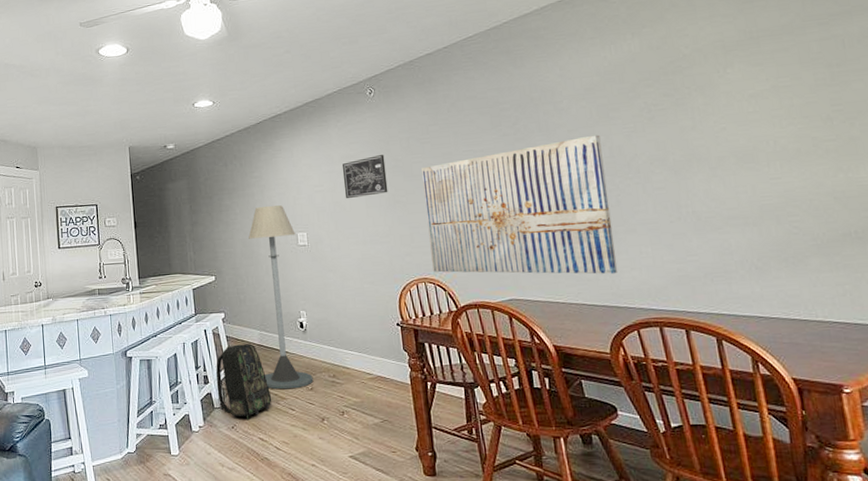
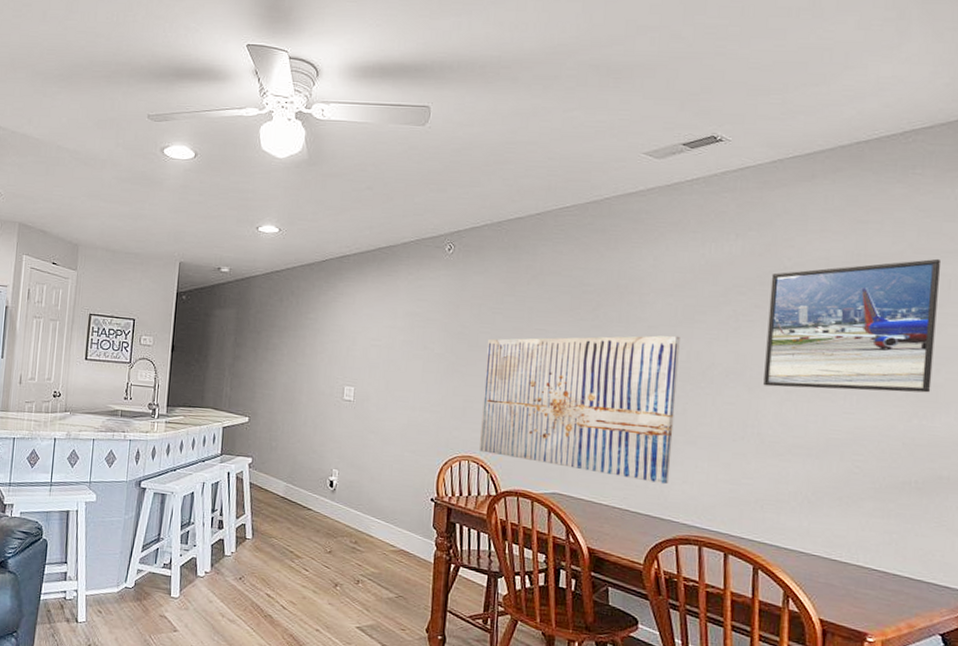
backpack: present [215,343,272,421] -> none [230,493,287,574]
floor lamp: present [248,205,314,390] -> none [283,352,343,549]
wall art: present [343,155,388,199] -> none [403,317,452,360]
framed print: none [673,22,850,167] -> present [763,258,942,393]

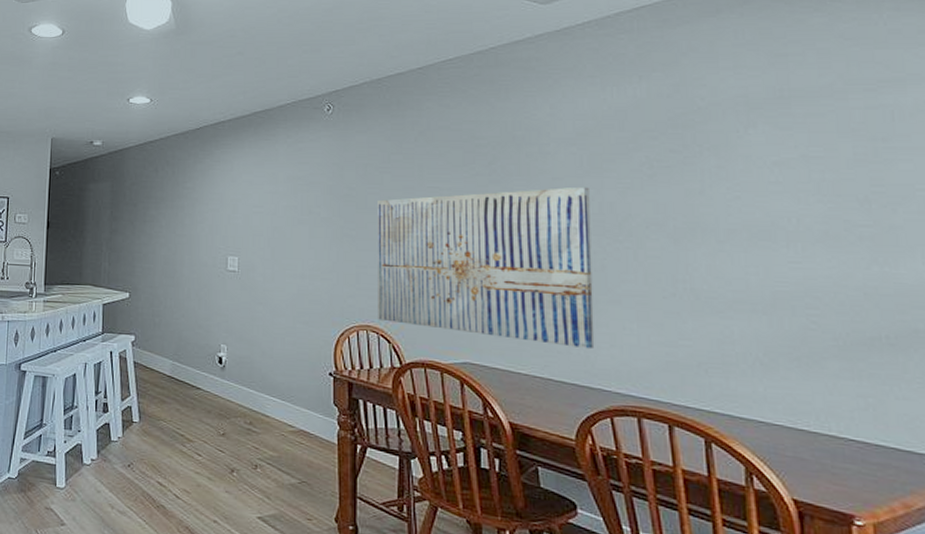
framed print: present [763,258,942,393] -> none [684,89,889,237]

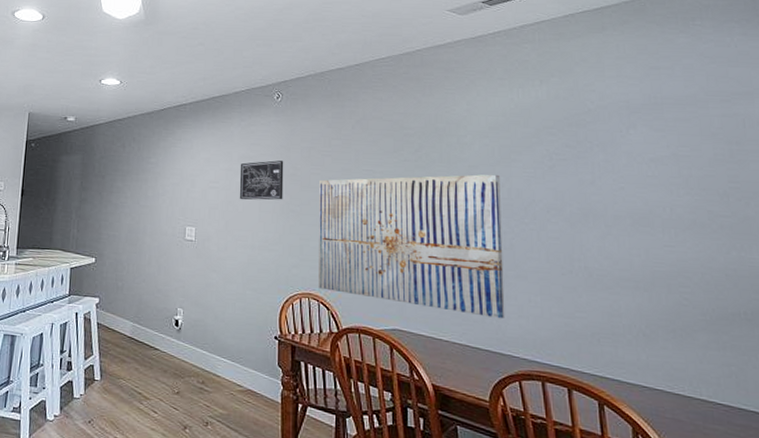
wall art: none [288,180,337,225] -> present [240,160,284,200]

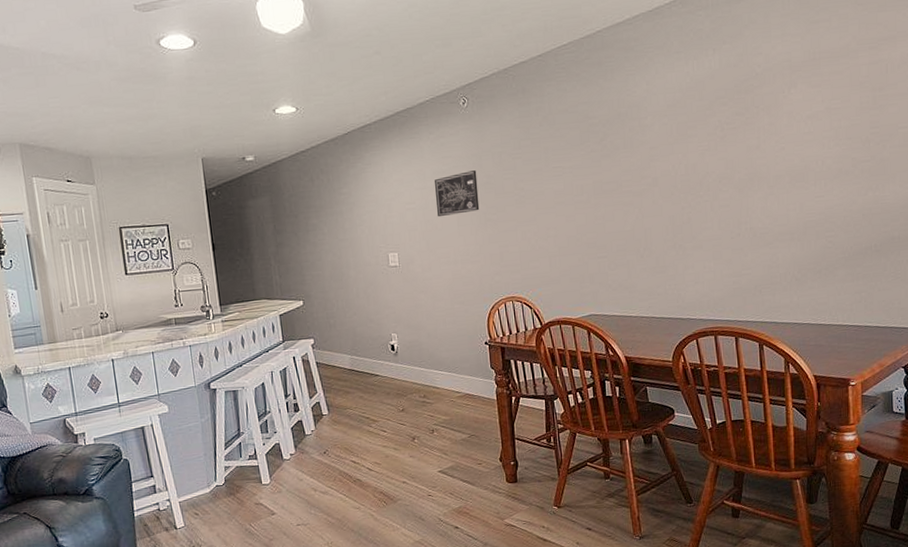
wall art: present [319,174,505,319] -> none [513,152,684,291]

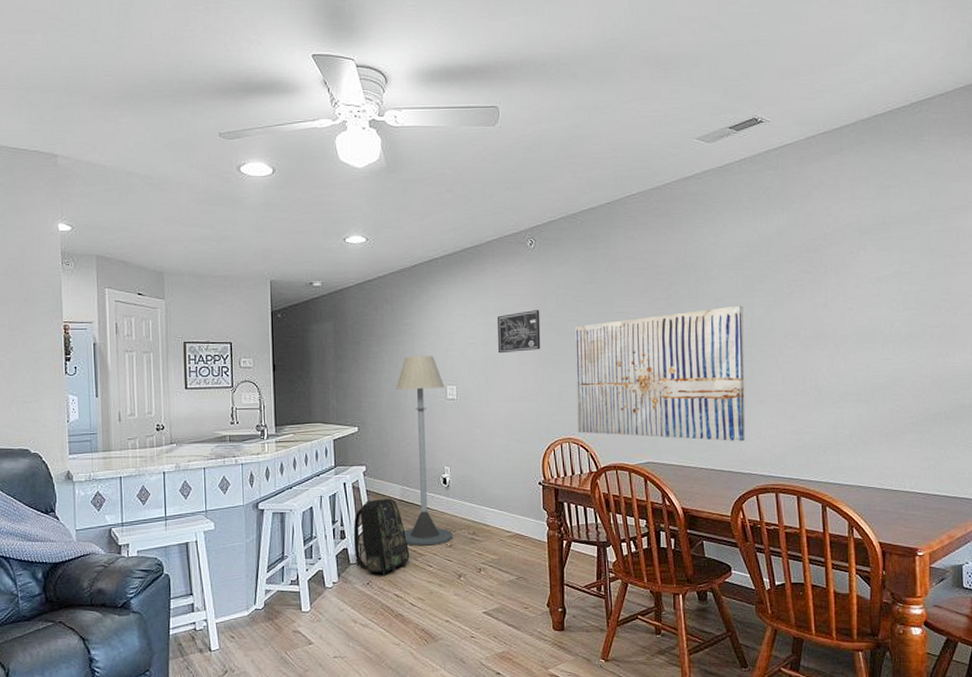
backpack: none [306,369,364,445] -> present [353,498,410,577]
floor lamp: none [337,224,405,413] -> present [396,356,453,546]
wall art: none [513,152,684,291] -> present [575,305,746,442]

